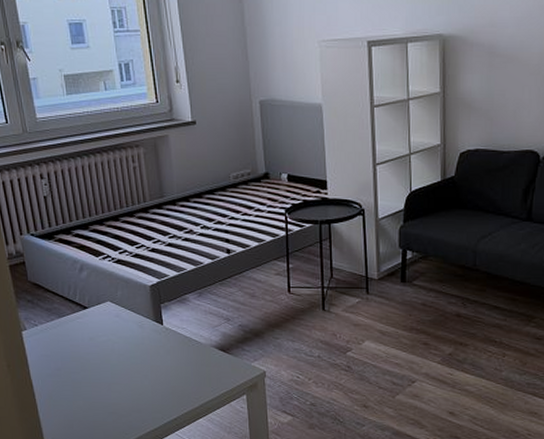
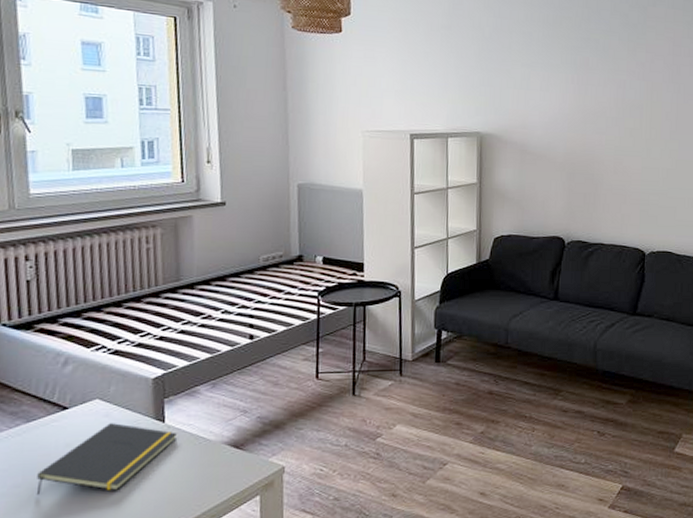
notepad: none [72,323,175,380] -> present [36,423,178,495]

